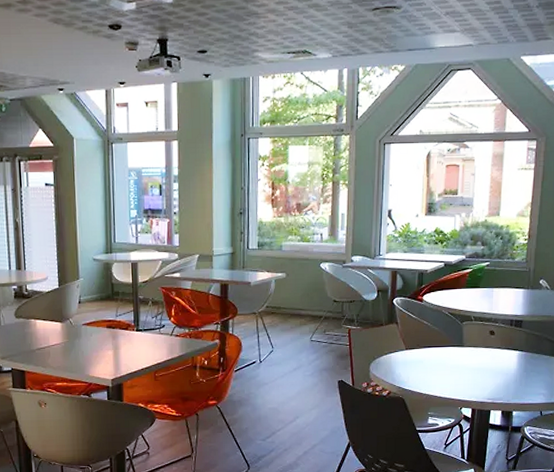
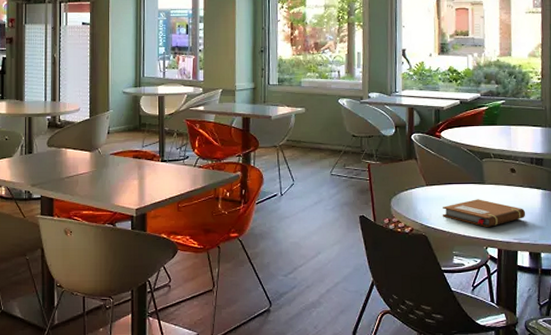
notebook: none [419,361,502,389] -> present [442,199,526,228]

